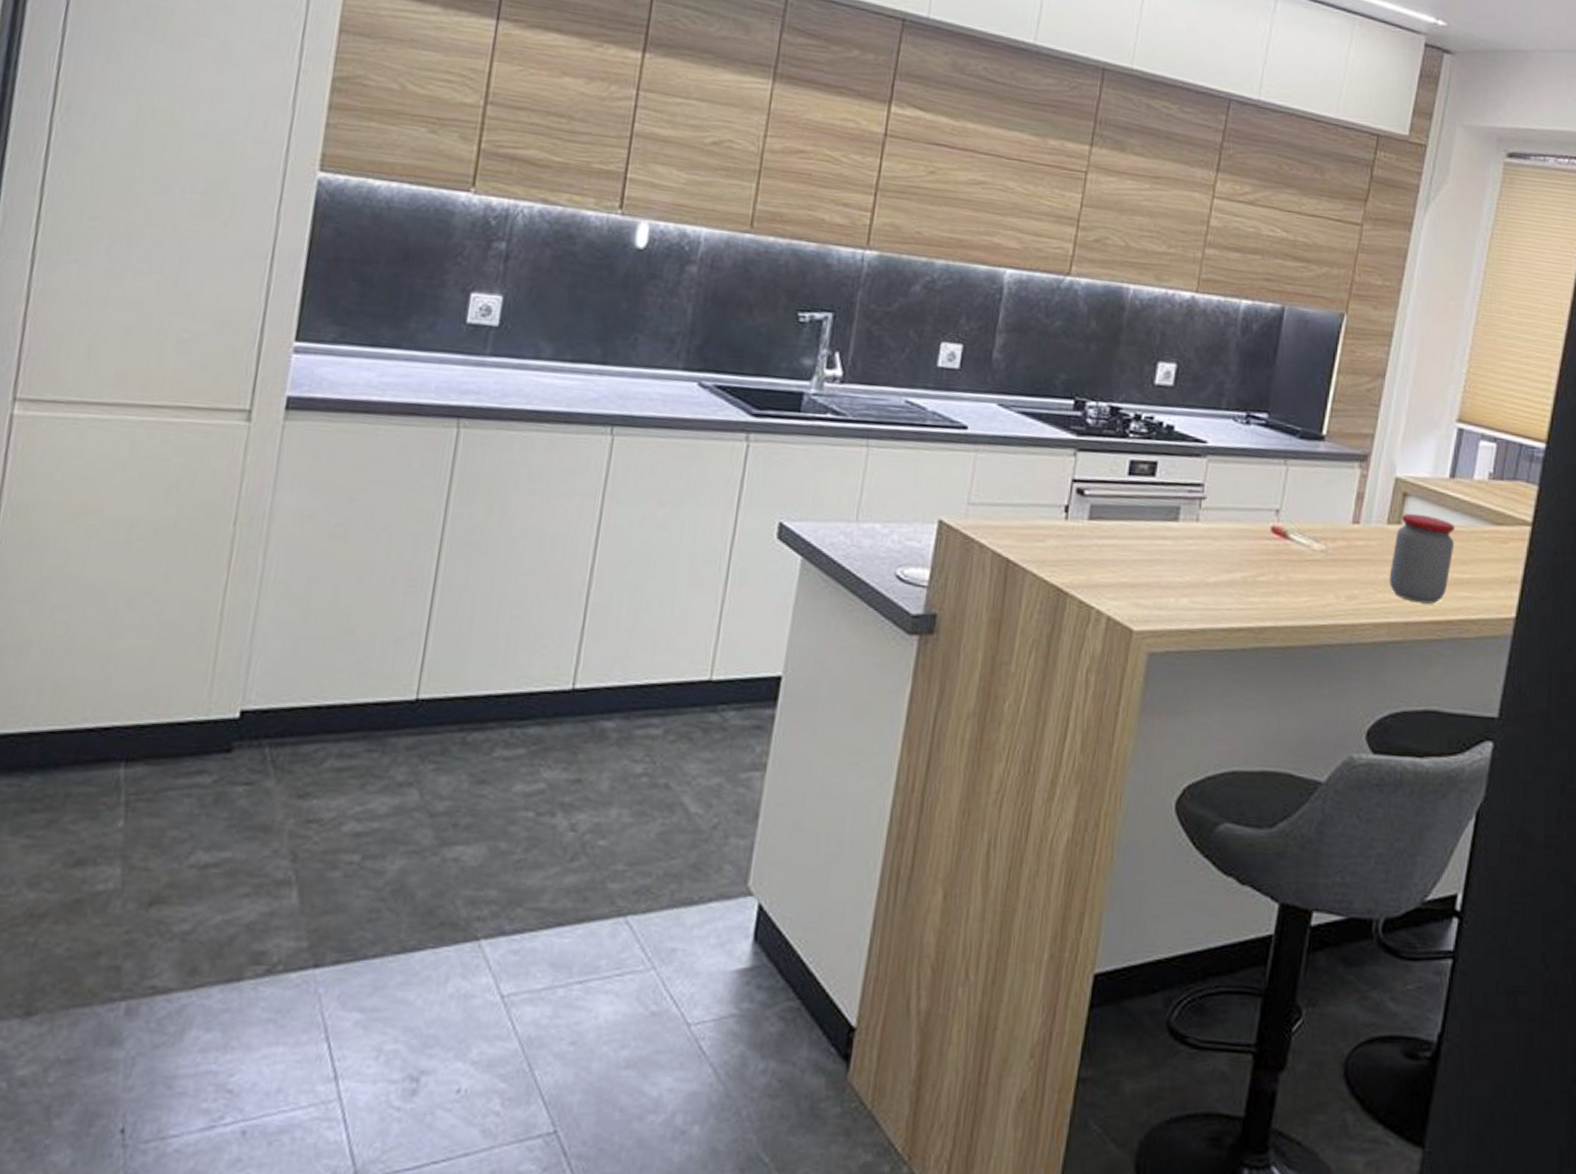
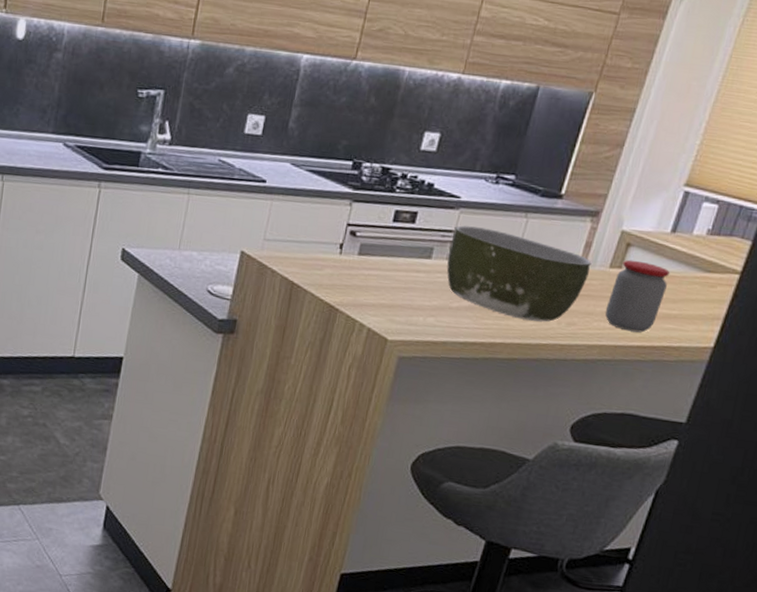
bowl: none [1197,477,1366,597] -> present [446,225,592,322]

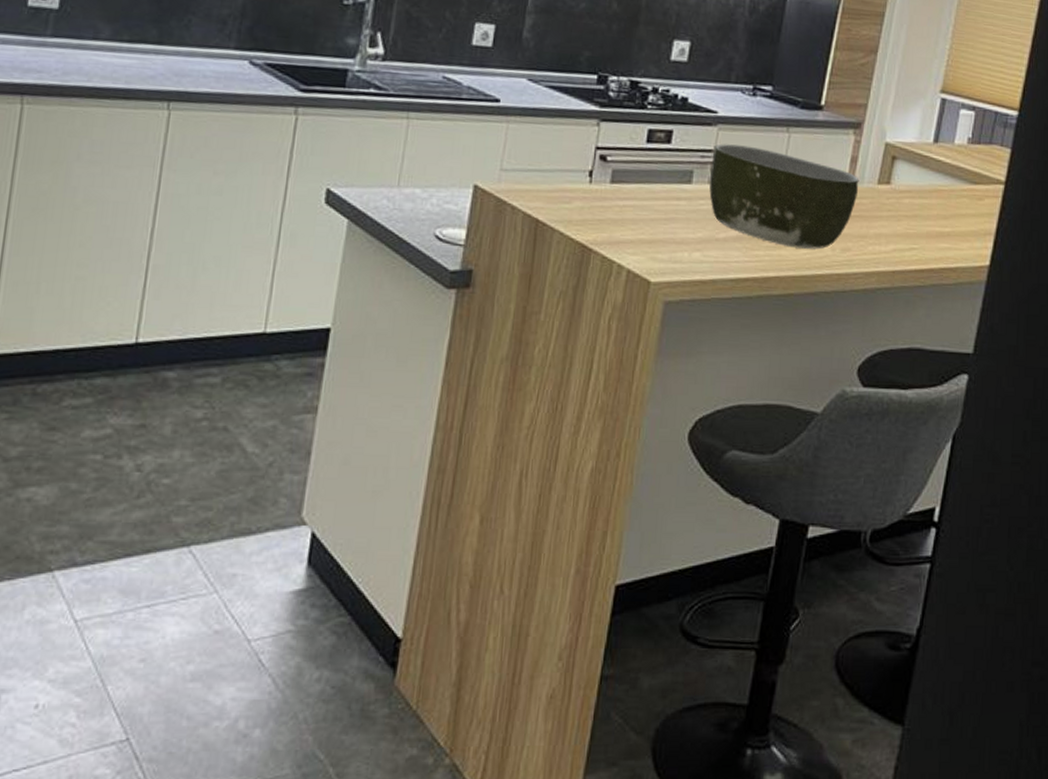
jar: present [605,259,671,333] -> none [878,174,938,255]

